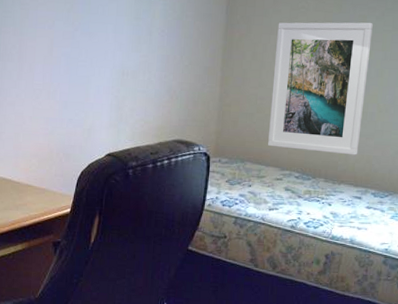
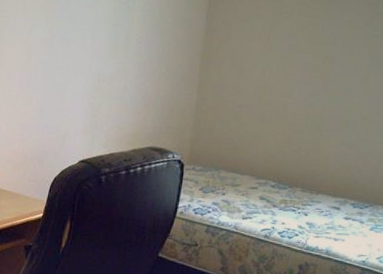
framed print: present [268,22,373,155] -> none [244,27,361,165]

